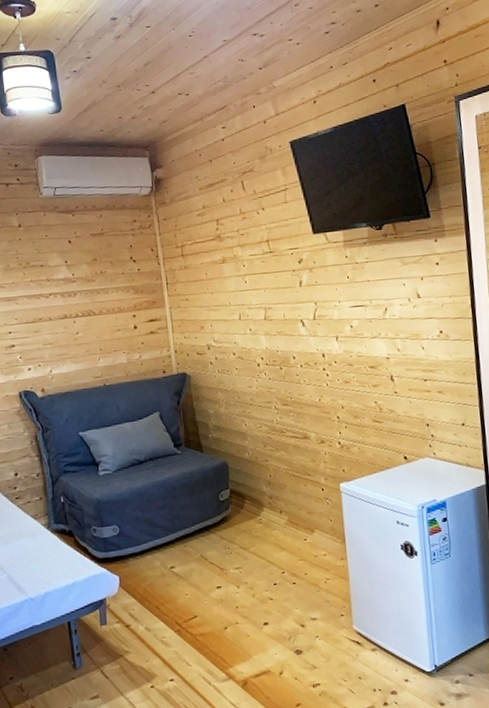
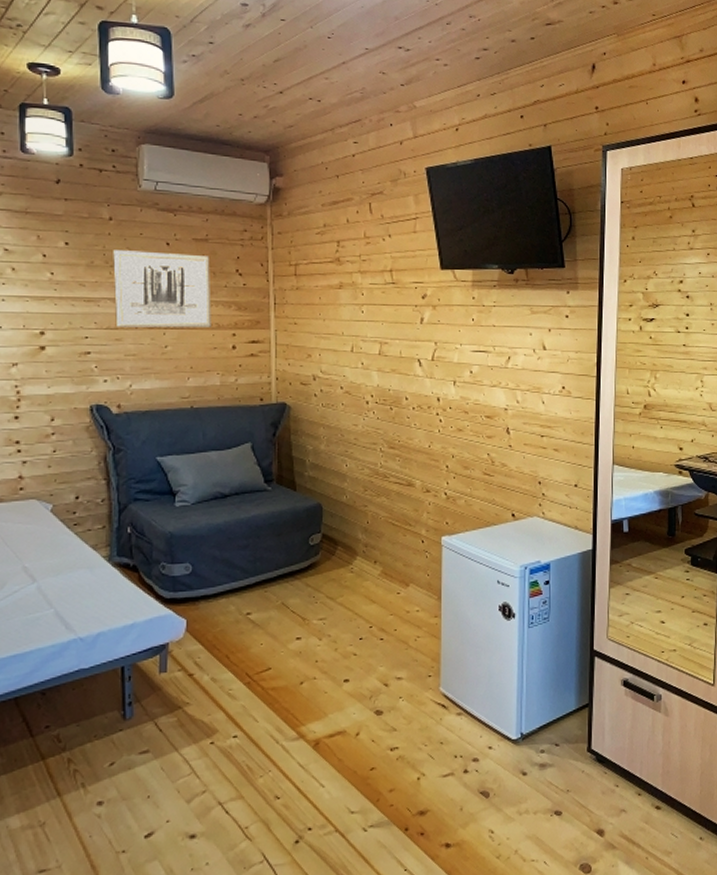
wall art: none [25,248,114,321] -> present [113,250,211,329]

